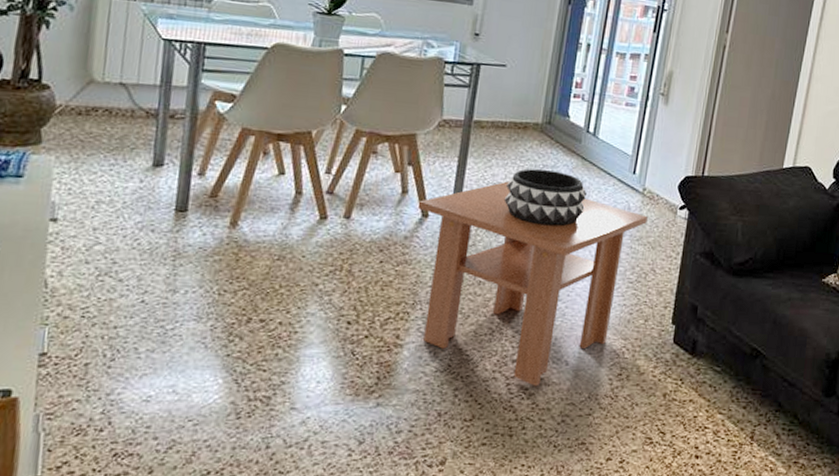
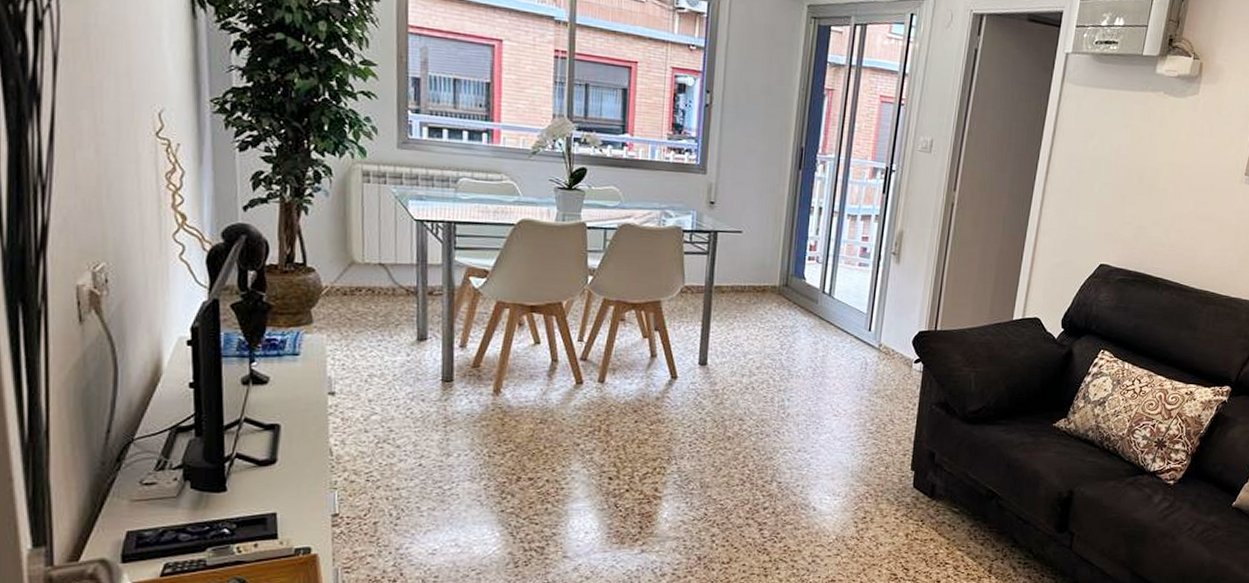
coffee table: present [417,181,648,387] -> none [666,342,884,531]
decorative bowl: present [504,169,588,227] -> none [747,330,826,383]

